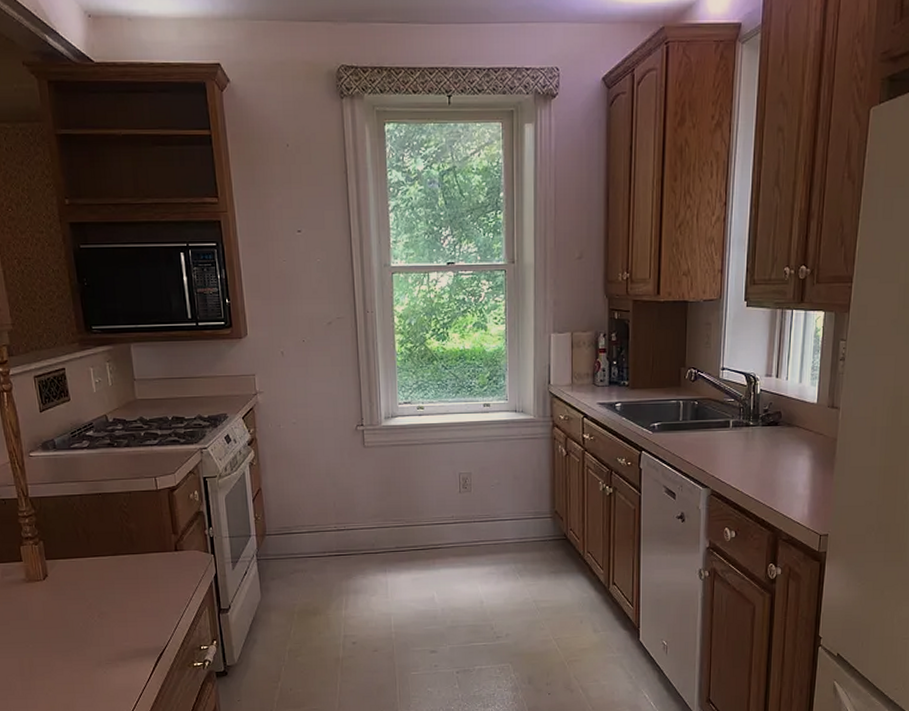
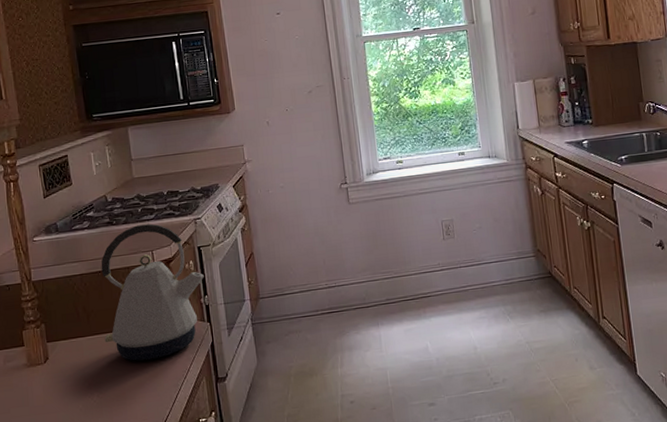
kettle: none [101,449,209,586] -> present [101,224,204,361]

